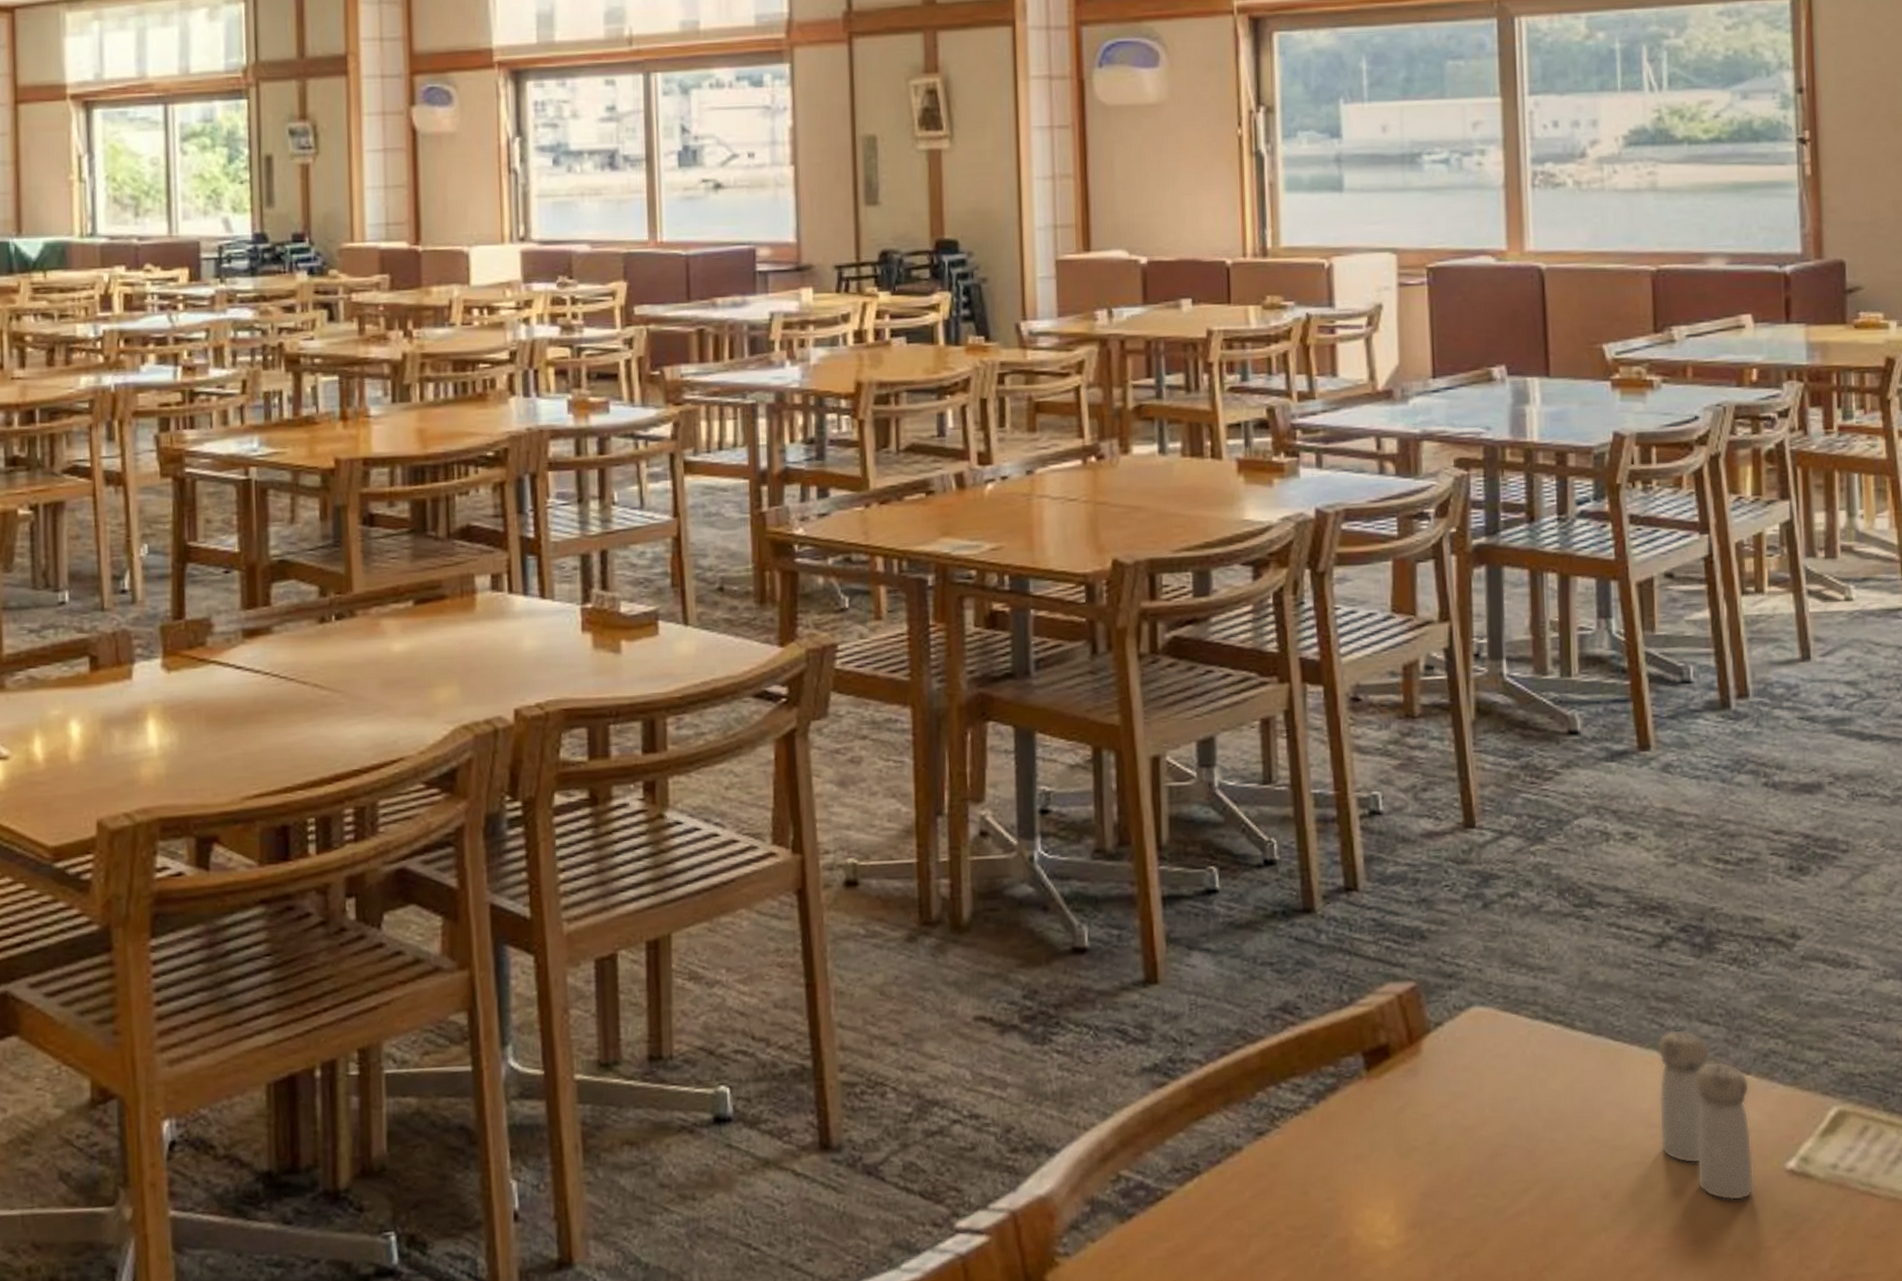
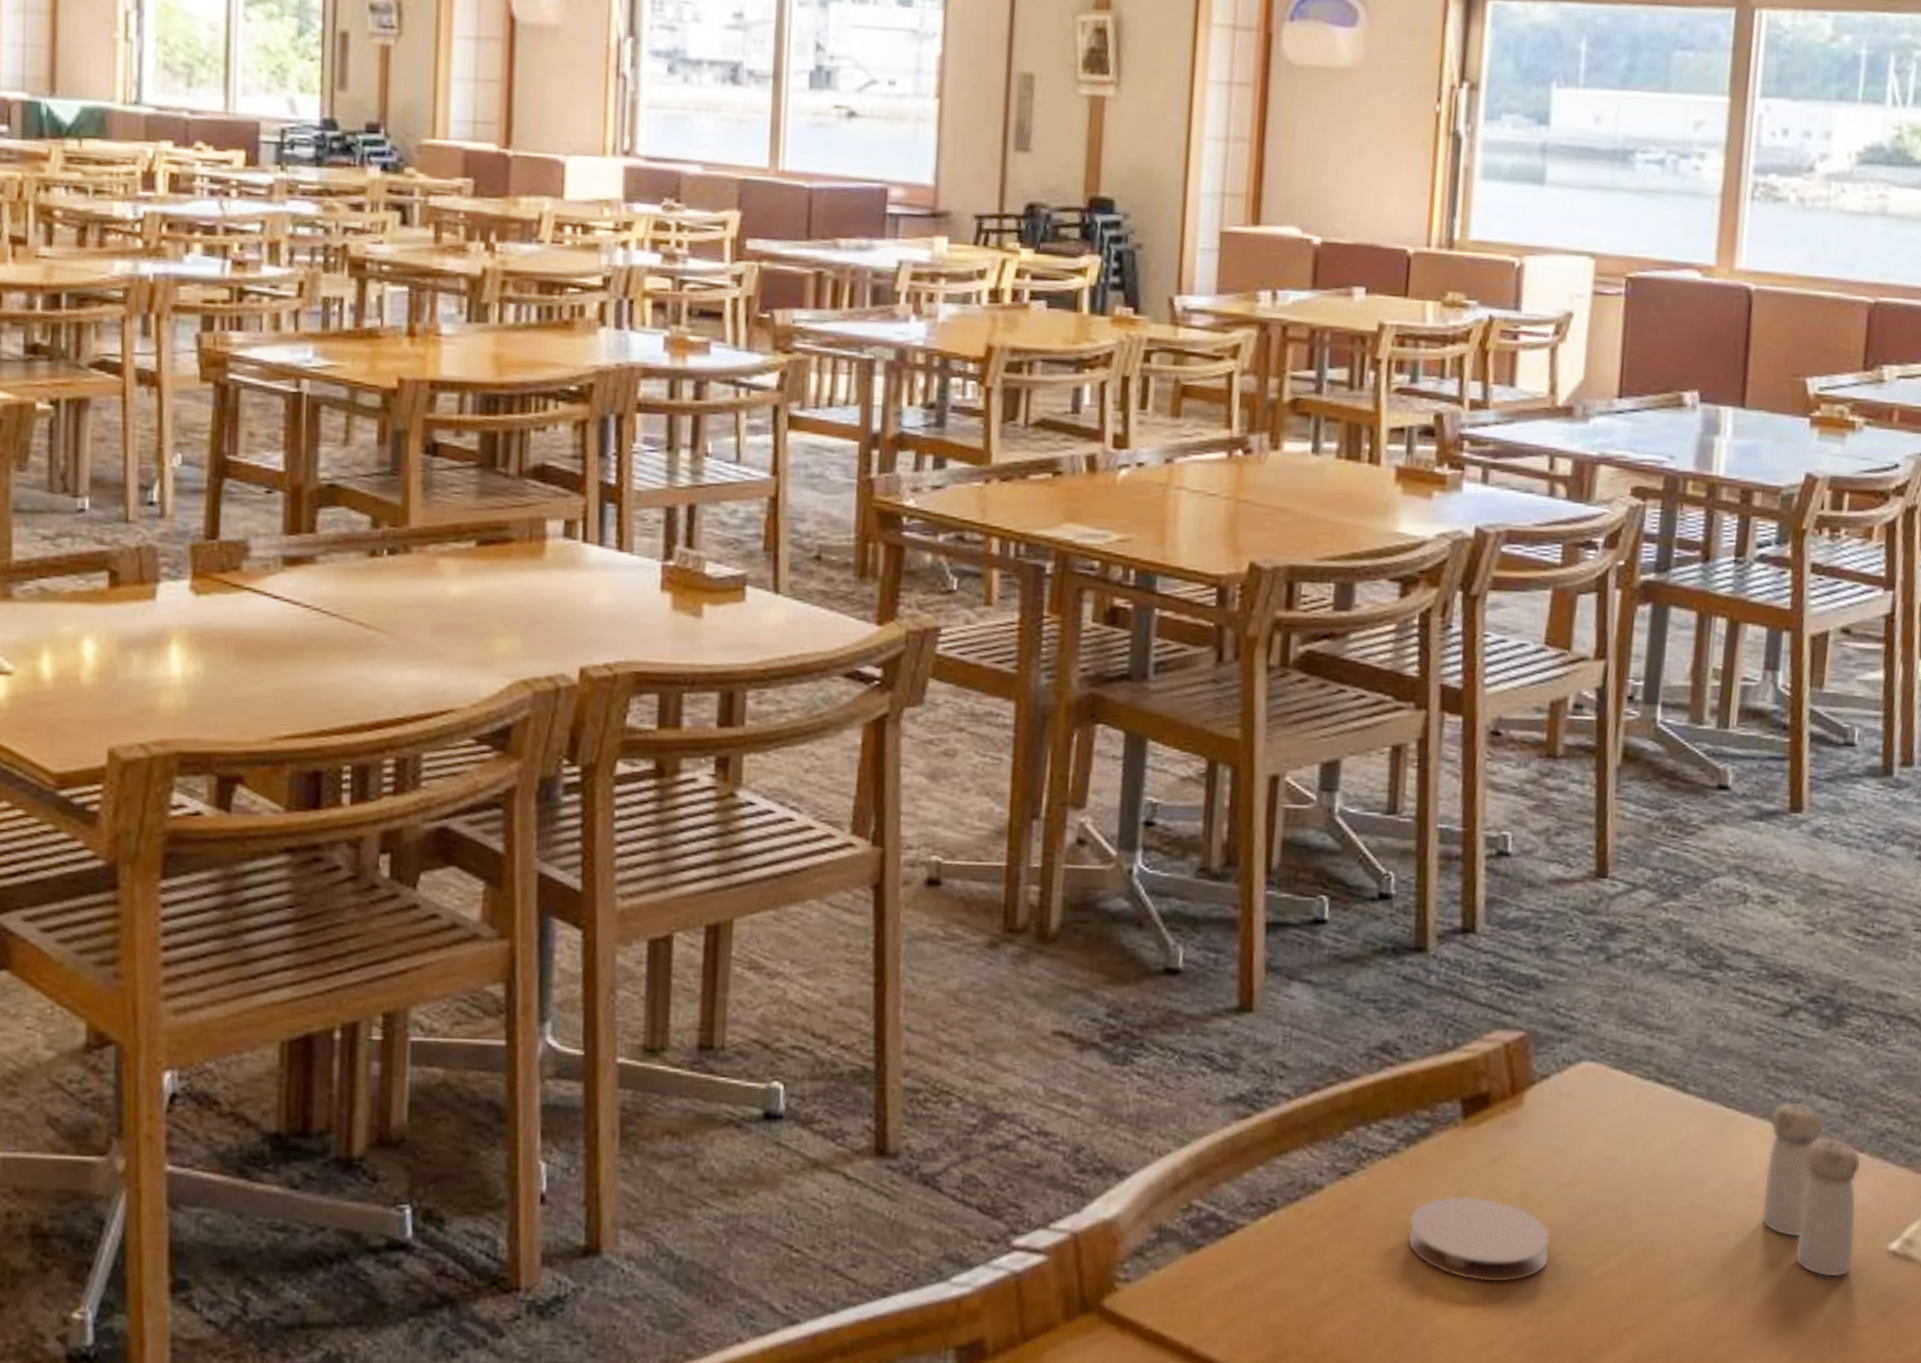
coaster: none [1326,1146,1464,1231] -> present [1408,1196,1551,1283]

